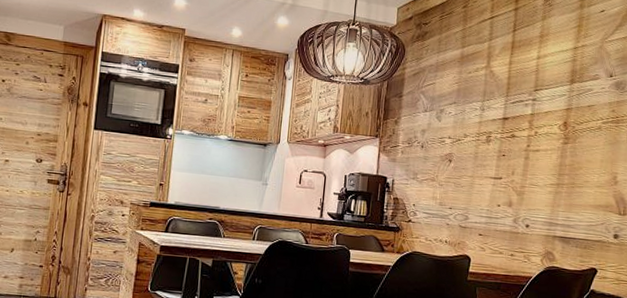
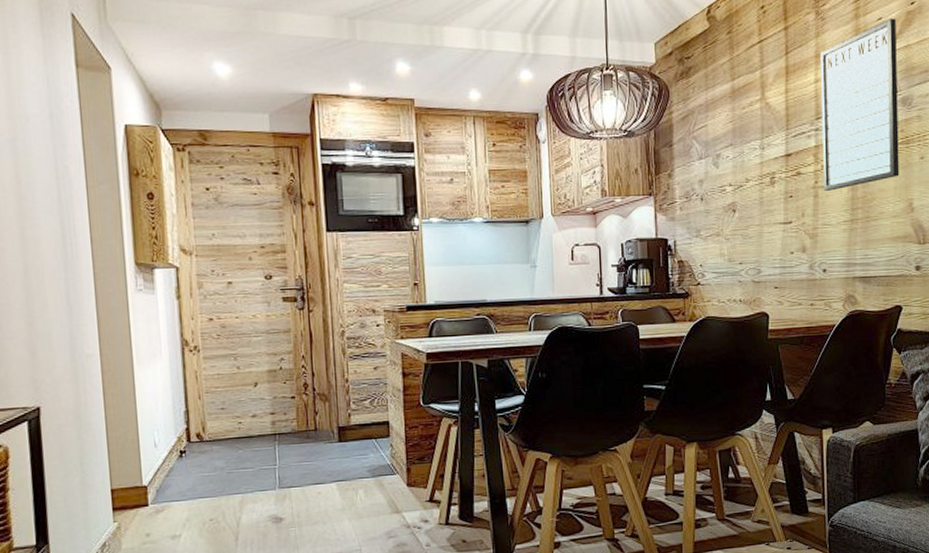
writing board: none [534,12,617,156] -> present [820,18,900,191]

